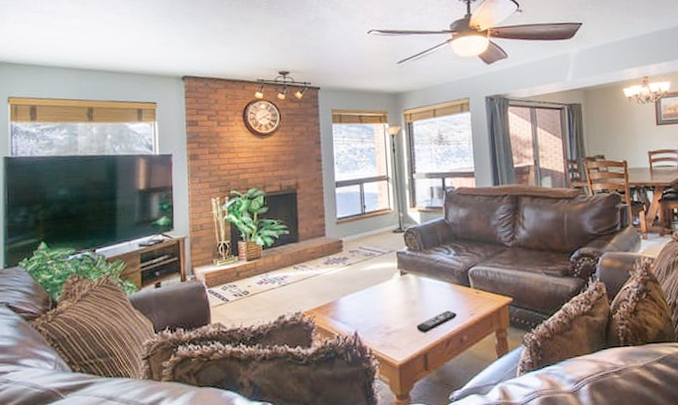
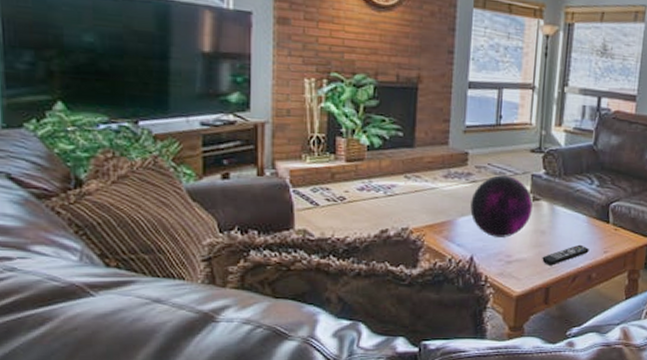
decorative orb: none [349,256,402,312] -> present [470,175,533,237]

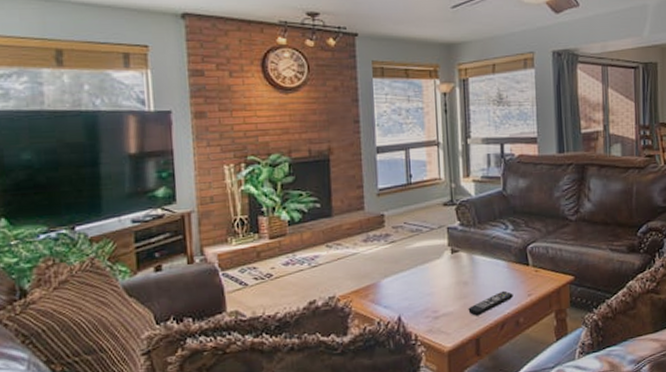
decorative orb: present [470,175,533,237] -> none [392,232,452,294]

